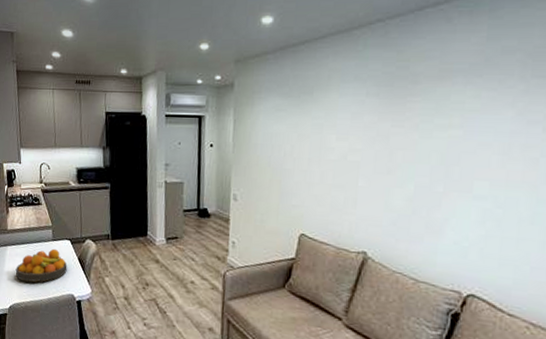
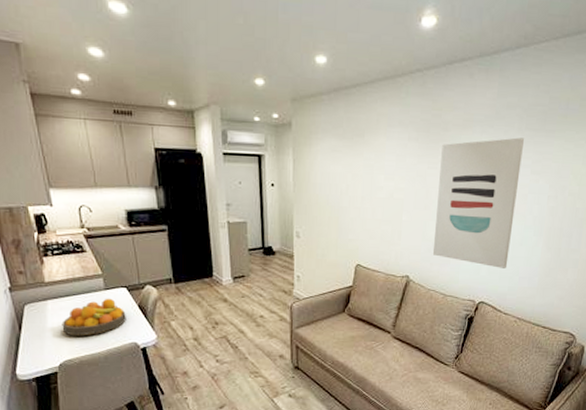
wall art: none [398,87,530,254] -> present [432,137,524,268]

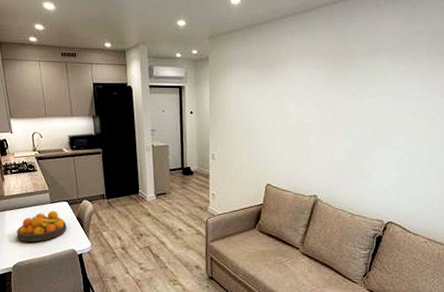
wall art: present [432,137,524,268] -> none [340,63,432,190]

